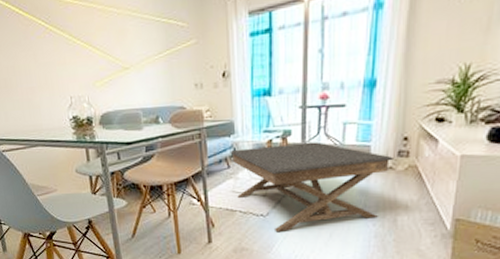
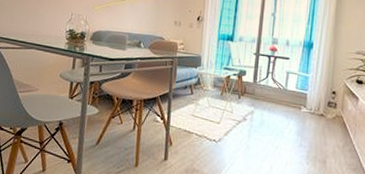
coffee table: present [230,142,393,233] -> none [194,79,324,159]

